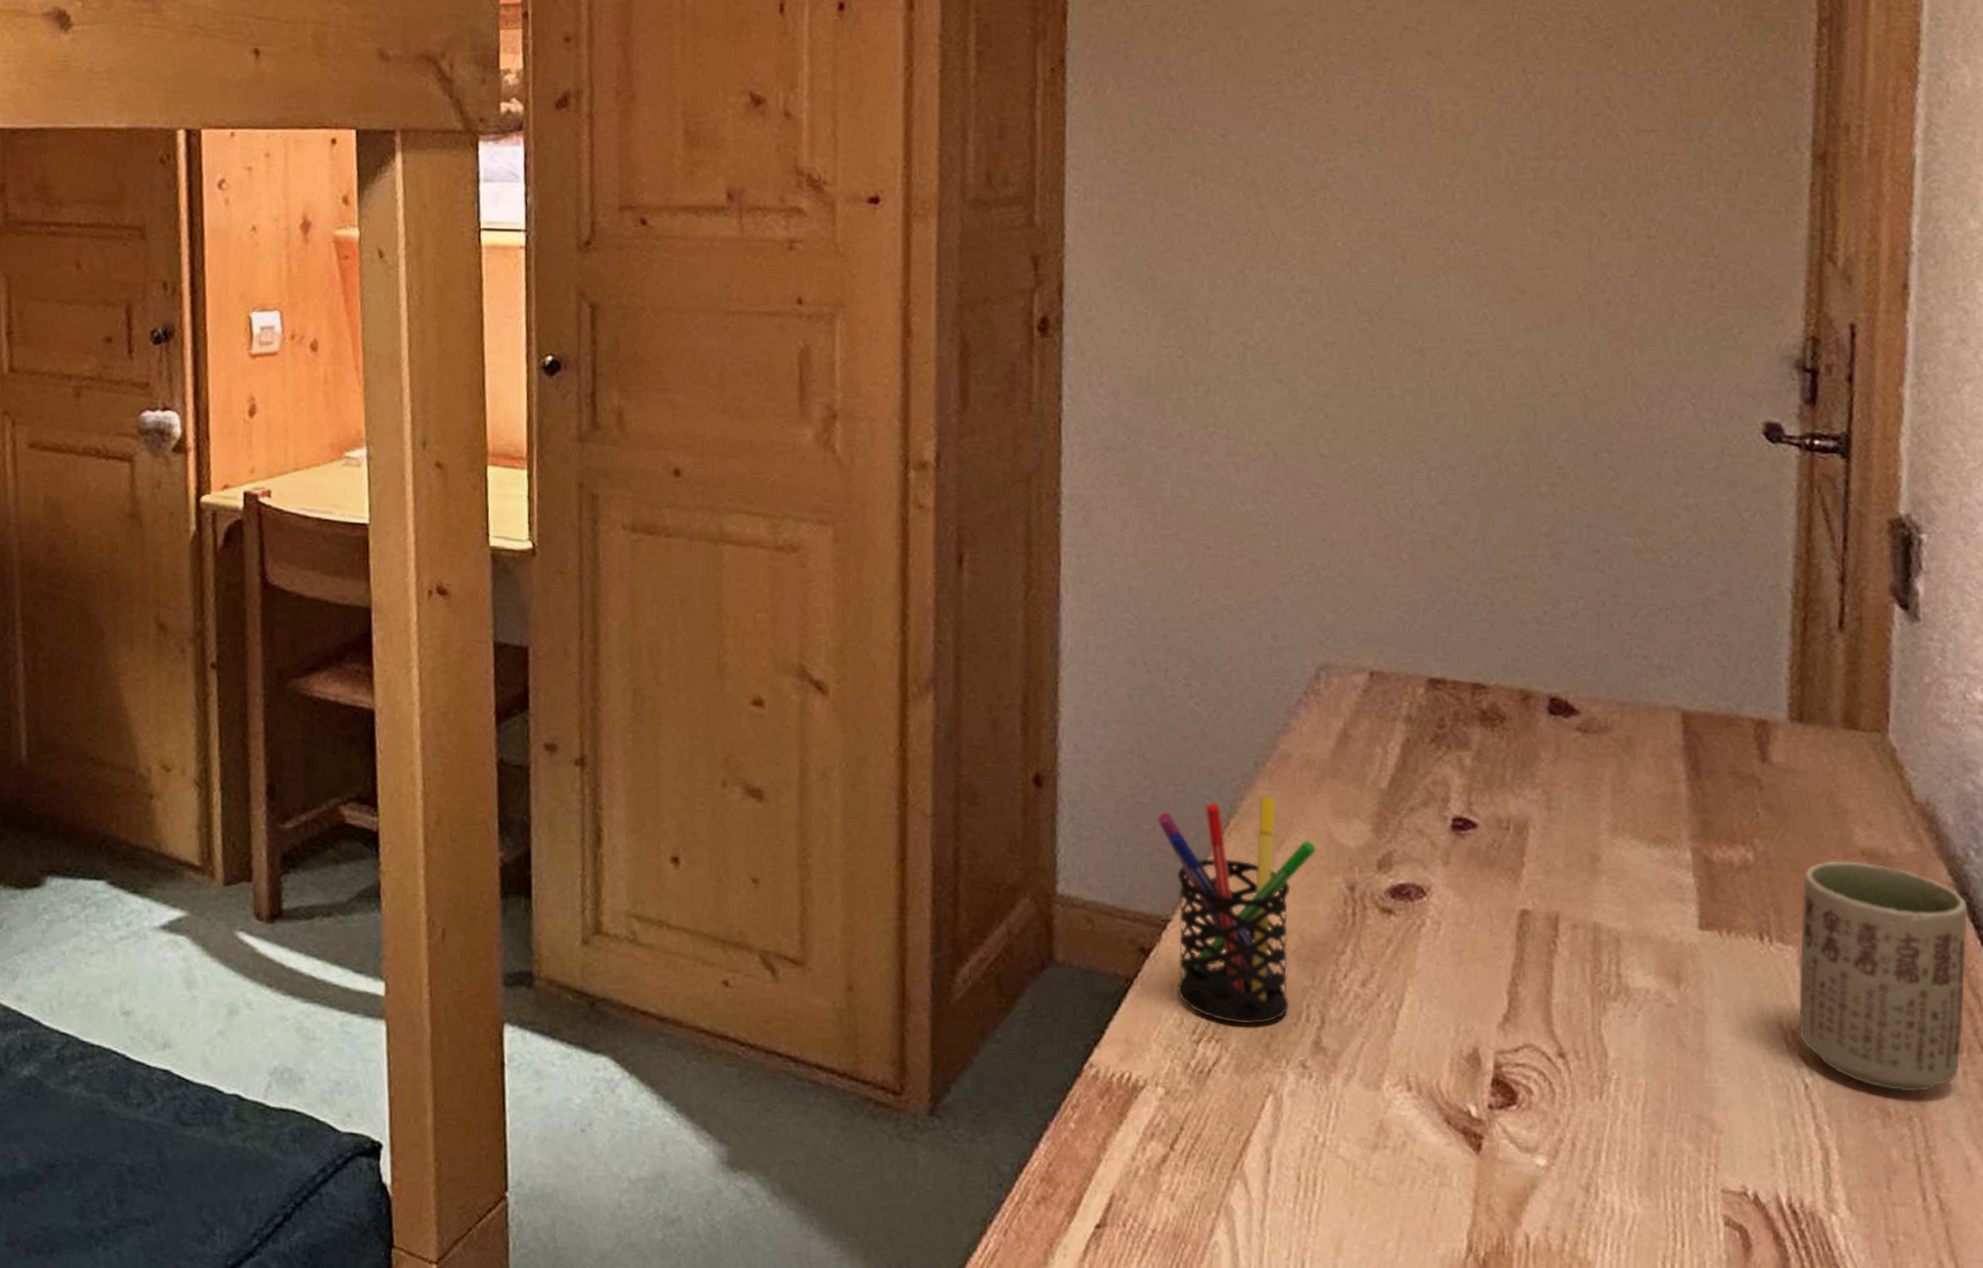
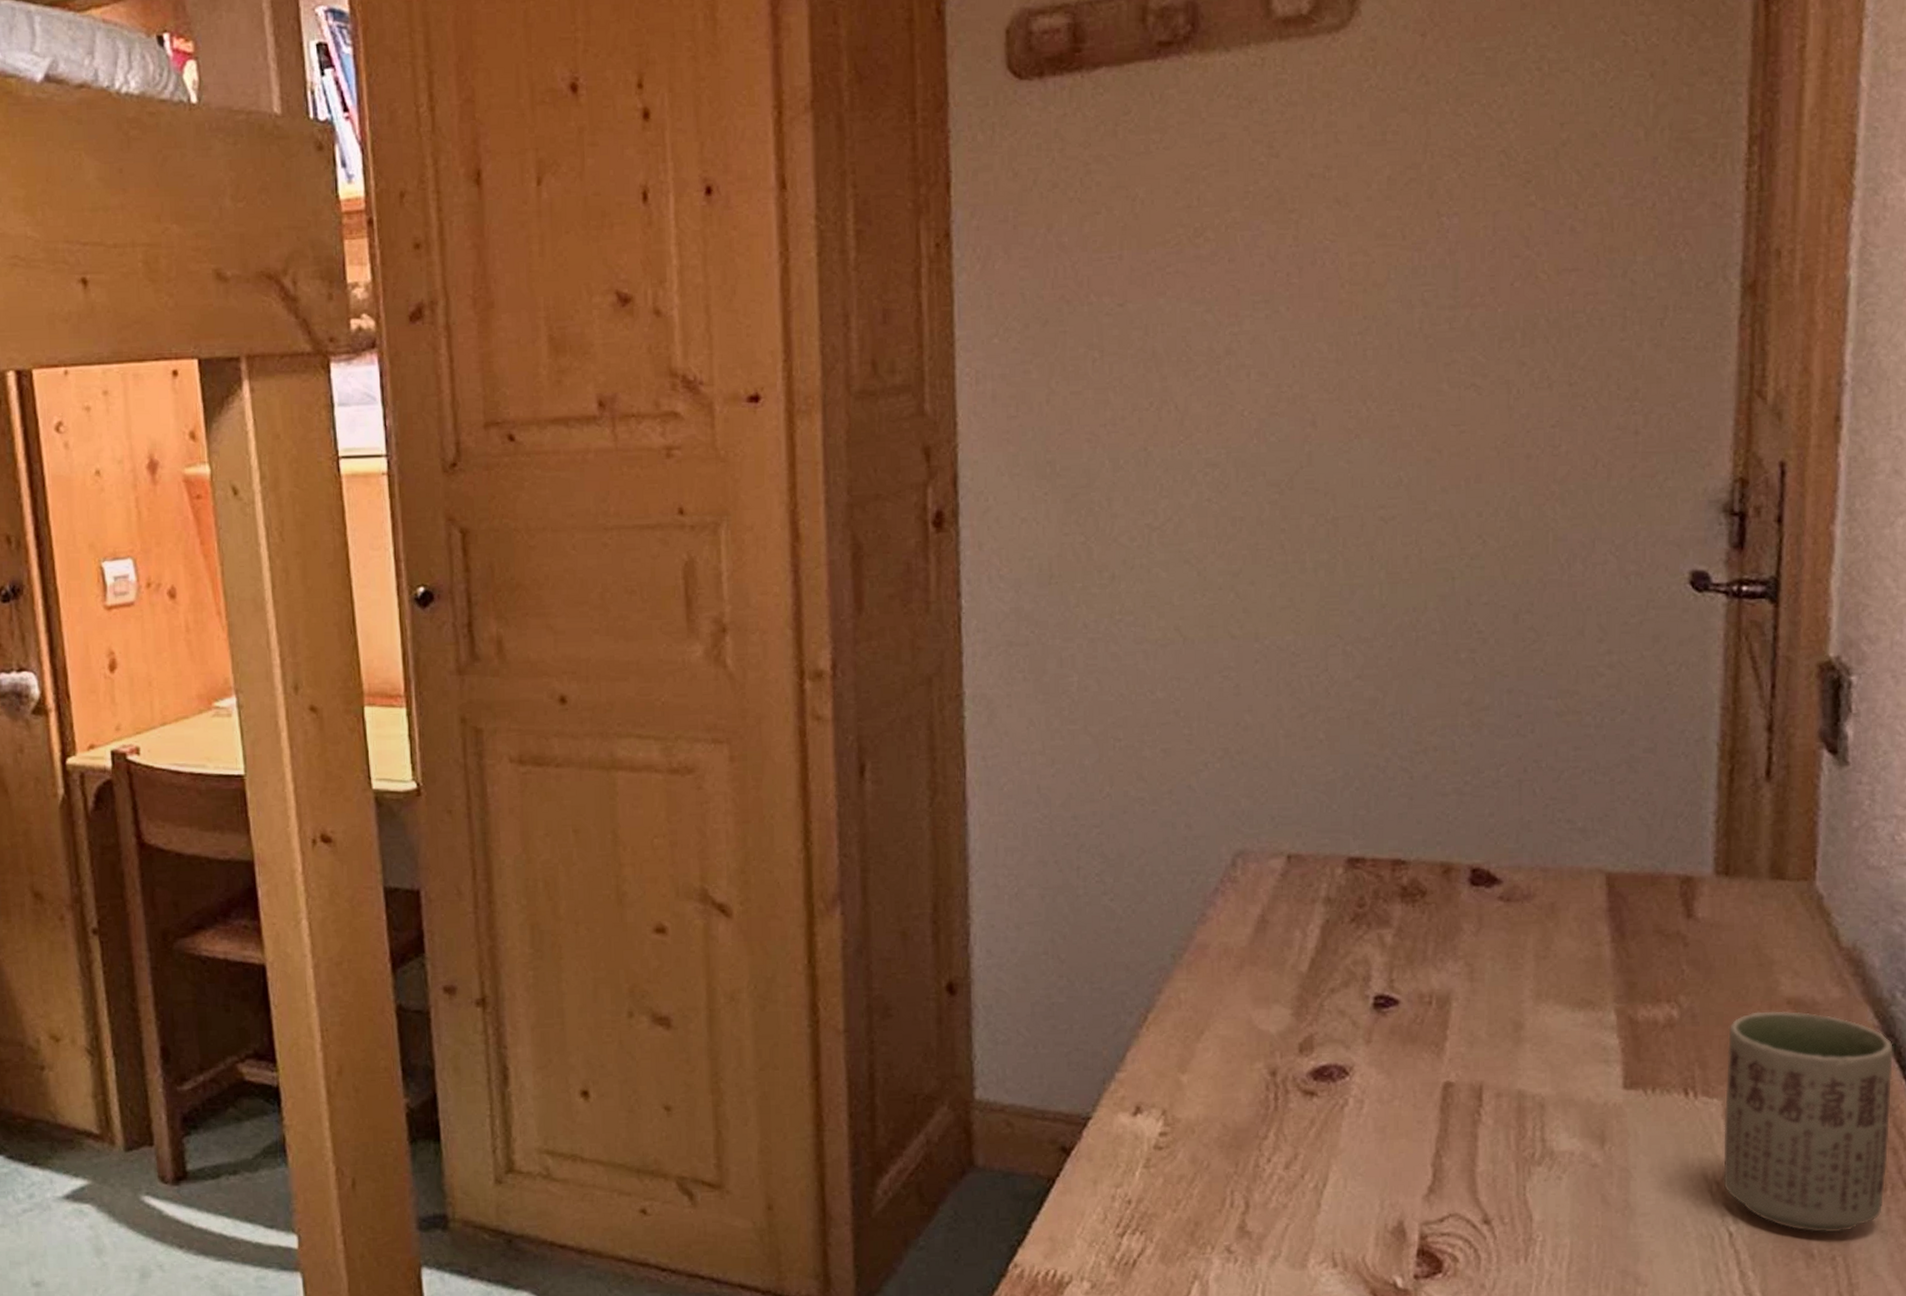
pen holder: present [1157,795,1317,1024] -> none [1074,986,1237,1215]

